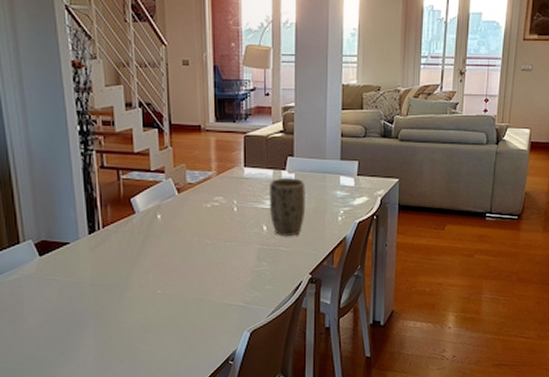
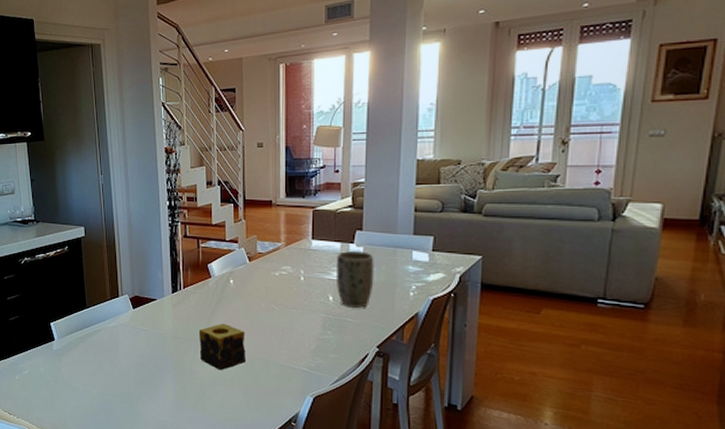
candle: none [124,263,179,317] -> present [199,323,247,371]

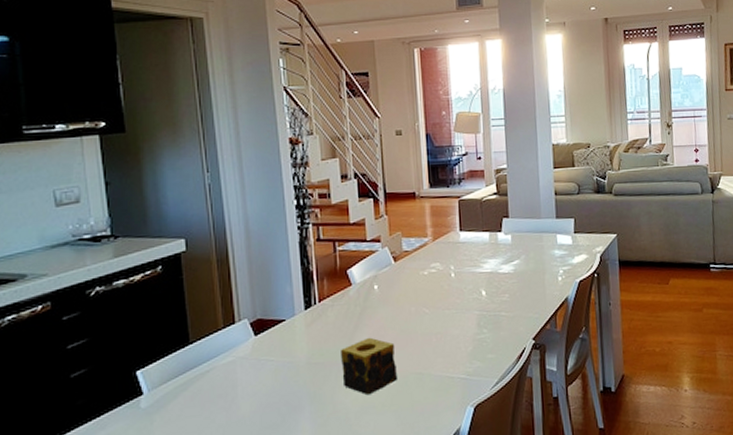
plant pot: present [335,251,374,309] -> none [486,239,524,302]

